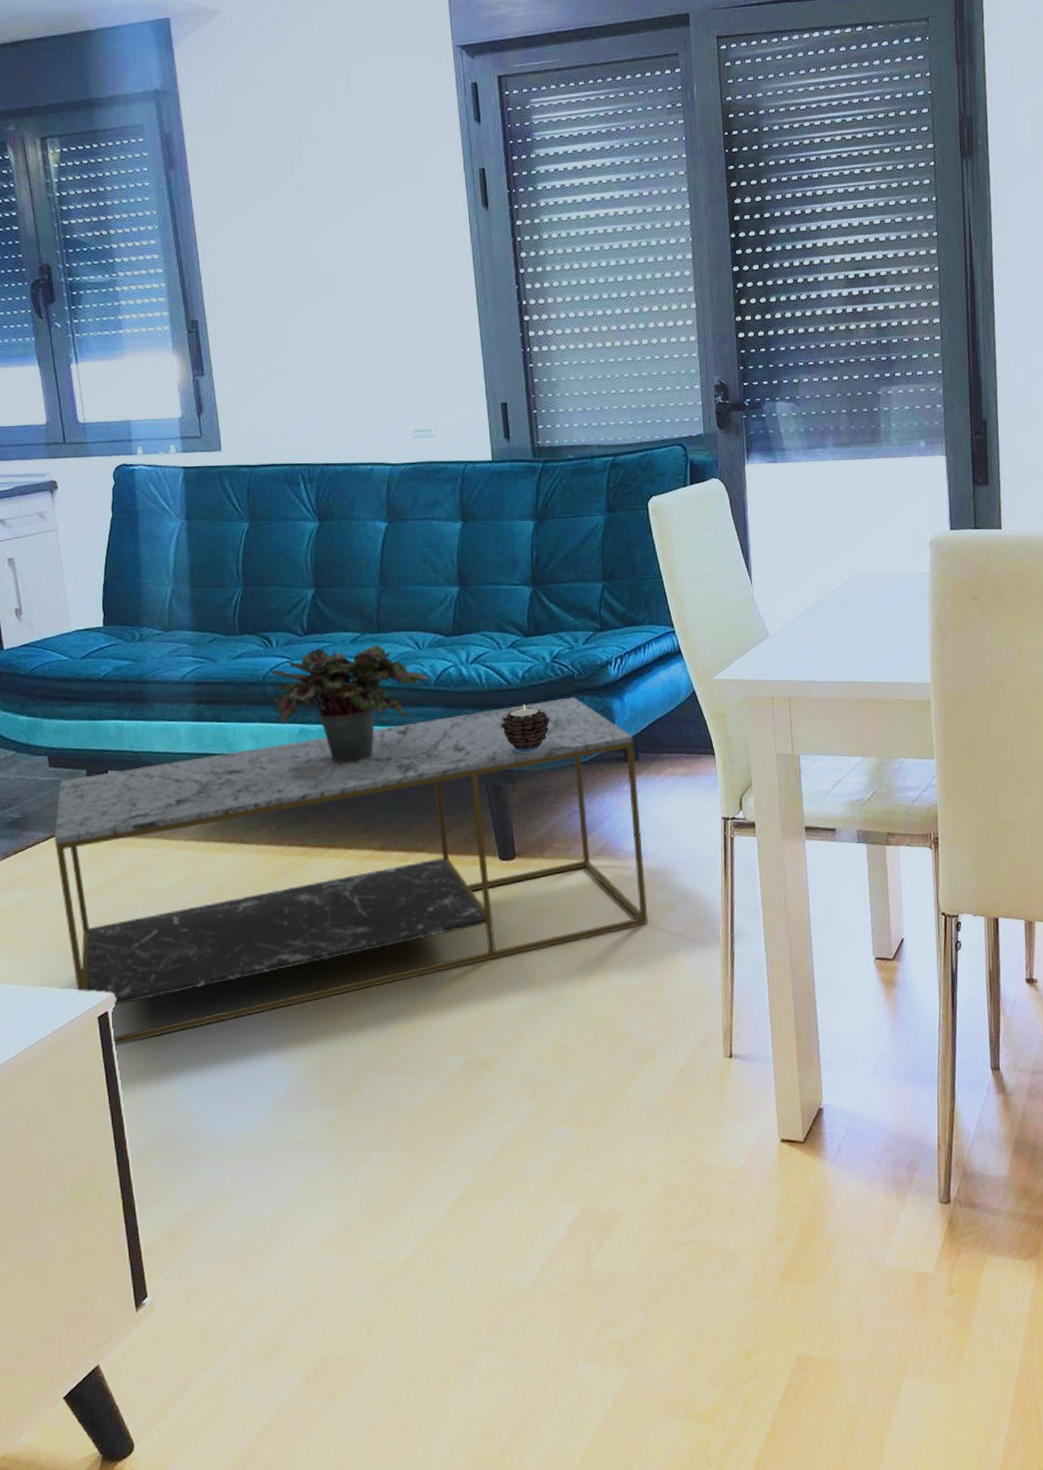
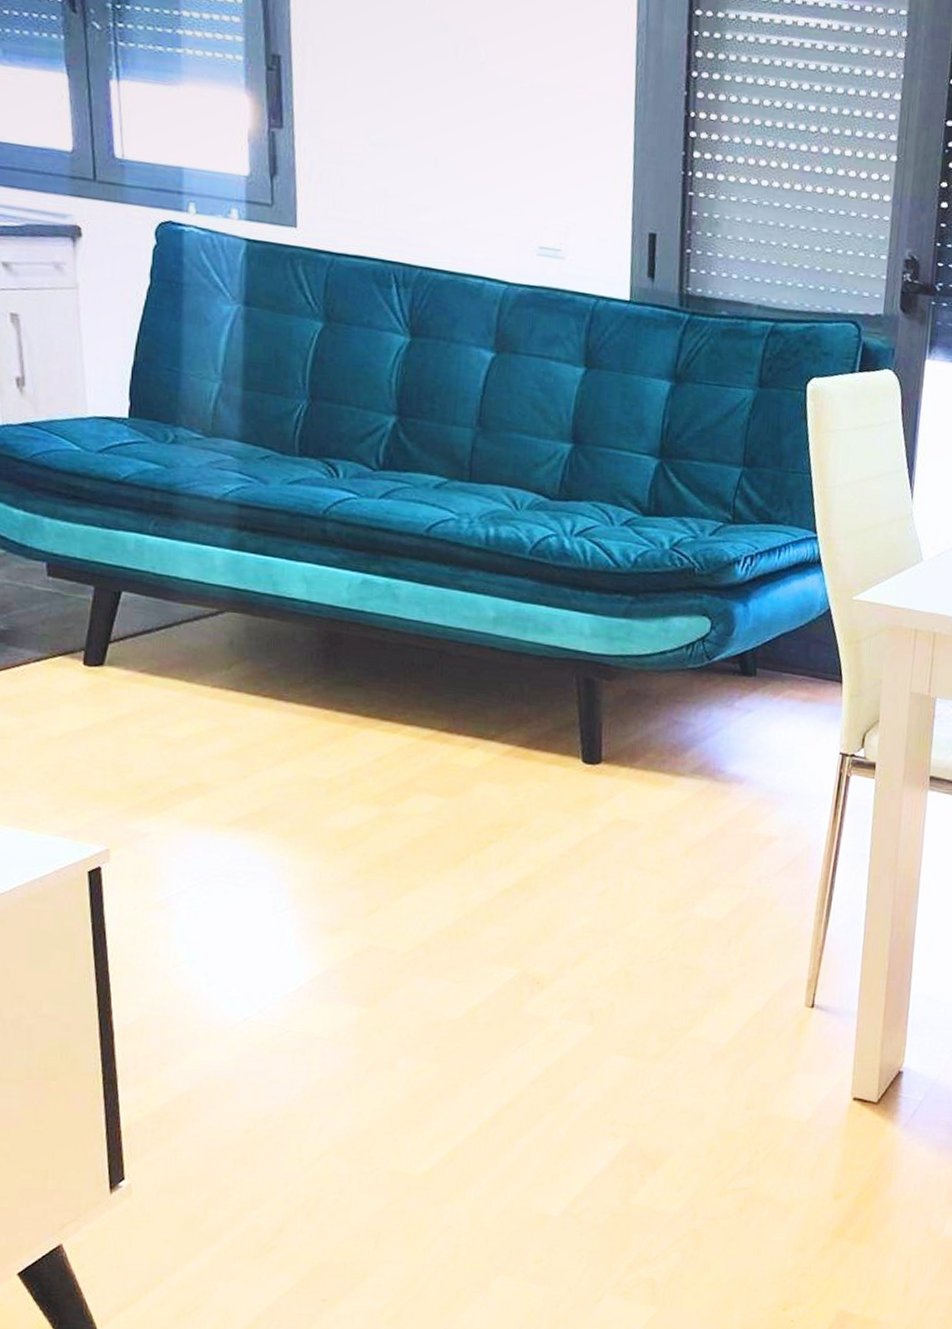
coffee table: present [54,697,648,1046] -> none [48,592,754,906]
potted plant: present [271,644,431,763] -> none [331,488,526,628]
candle: present [500,704,550,752] -> none [601,592,661,648]

